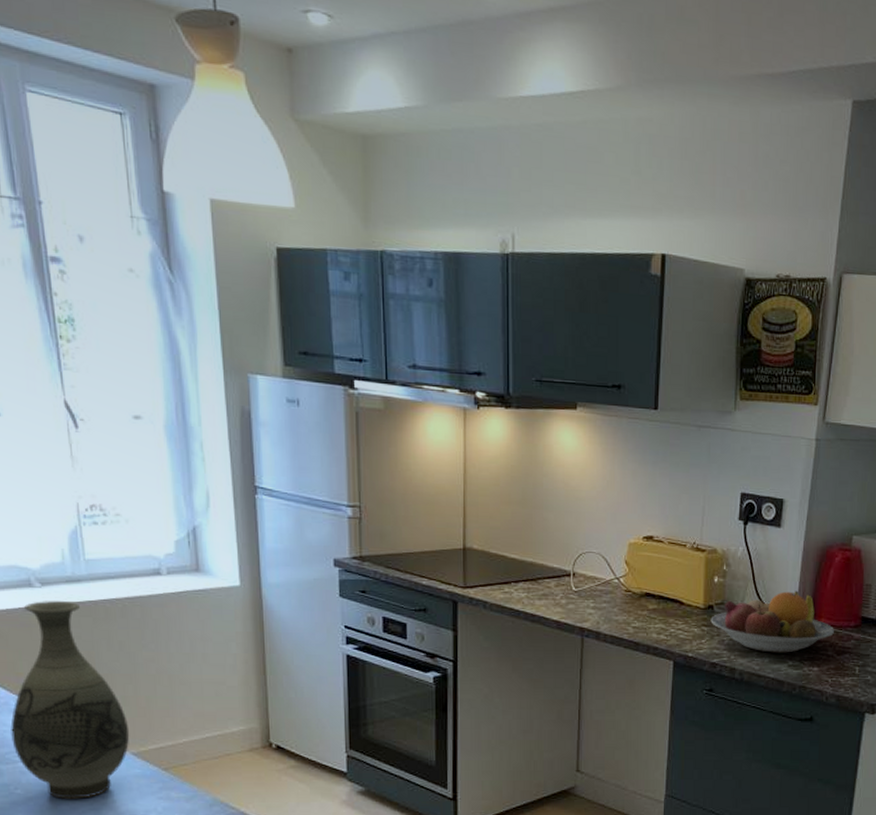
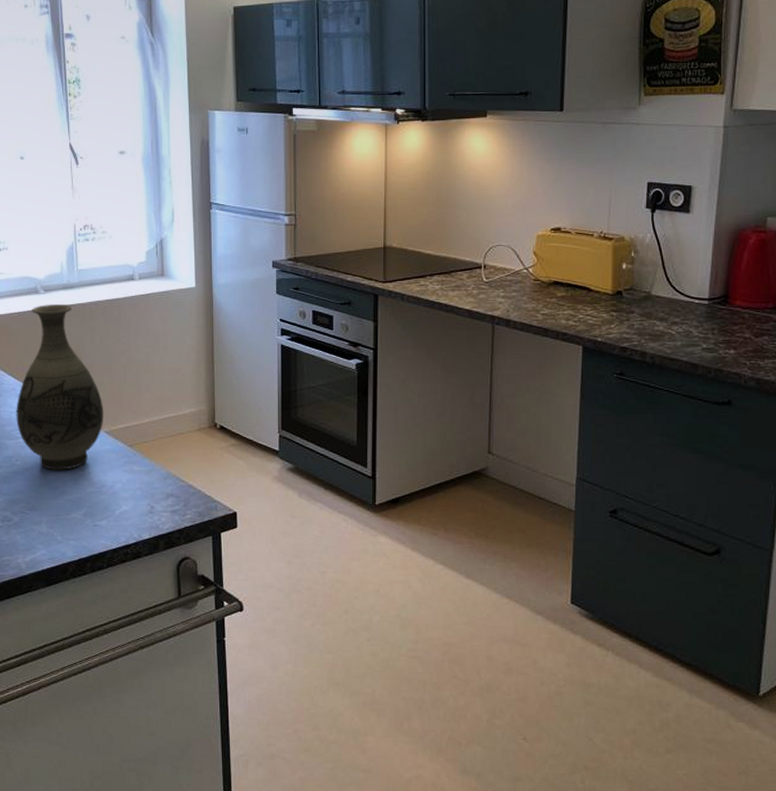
fruit bowl: present [710,590,835,653] -> none [619,274,752,336]

